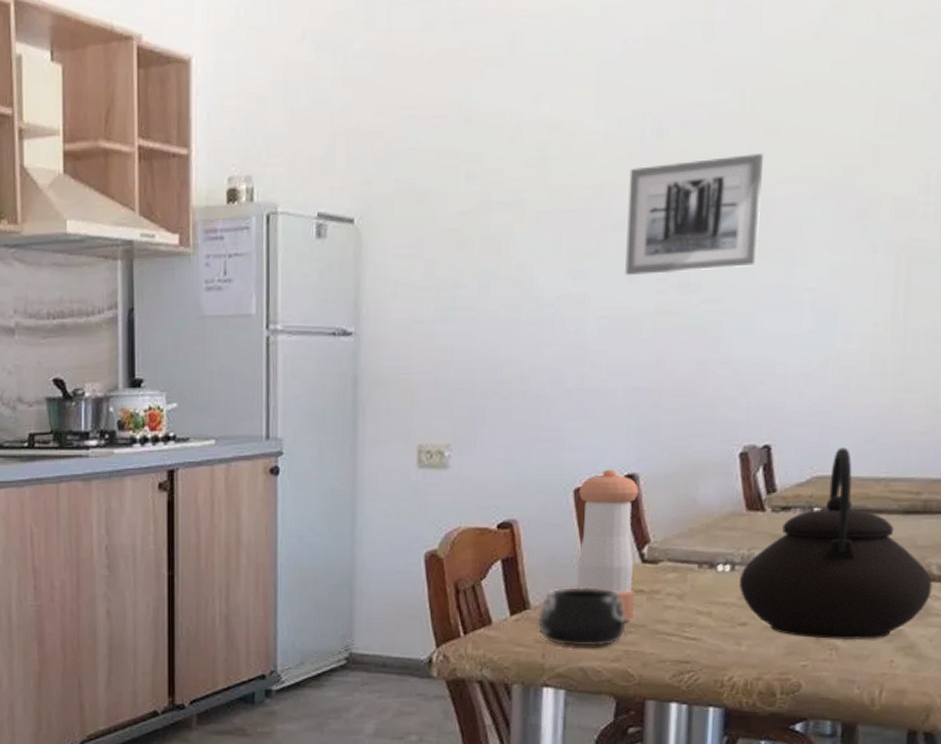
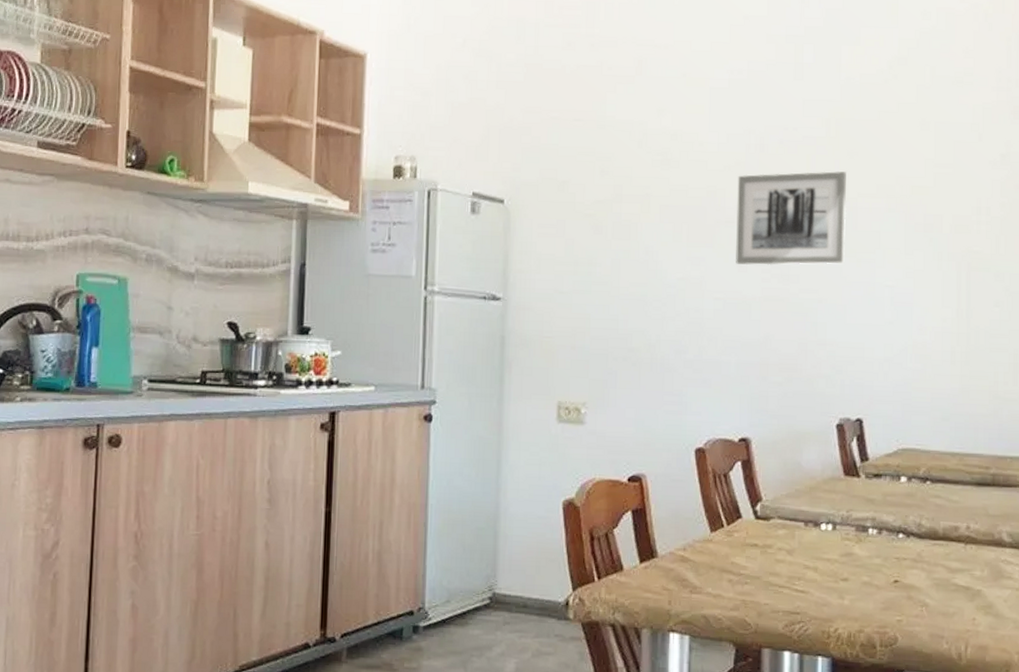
mug: present [537,586,626,648] -> none [664,538,743,596]
pepper shaker: present [575,469,639,621] -> none [697,432,752,573]
teapot: present [739,447,933,639] -> none [841,424,1004,598]

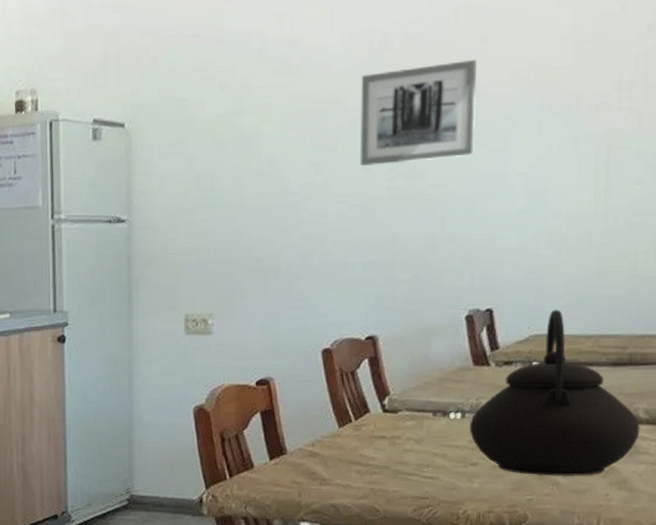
teapot: none [841,424,1004,598] -> present [470,309,640,476]

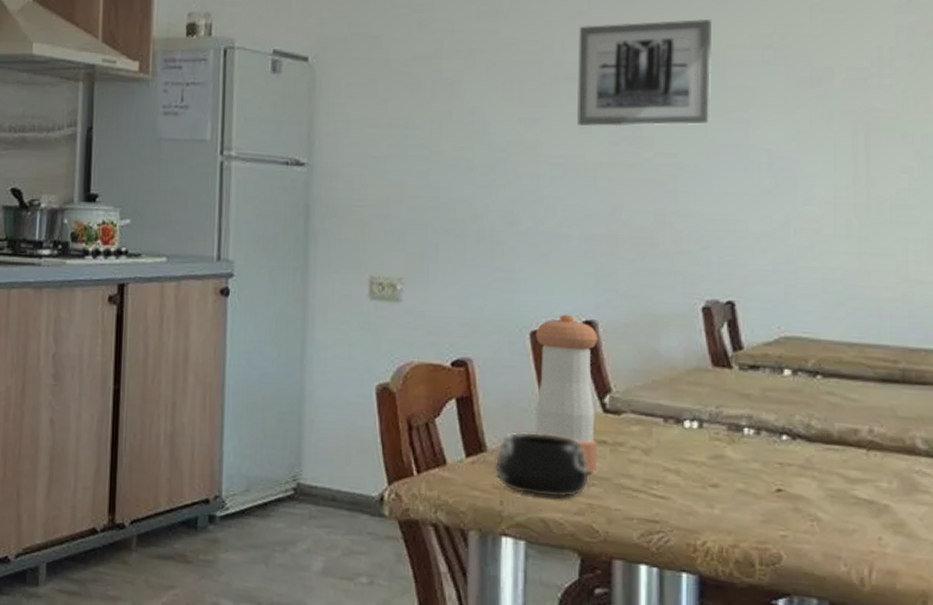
mug: none [293,434,371,487] -> present [494,431,589,498]
pepper shaker: none [325,332,379,463] -> present [533,314,598,473]
teapot: present [470,309,640,476] -> none [709,309,918,513]

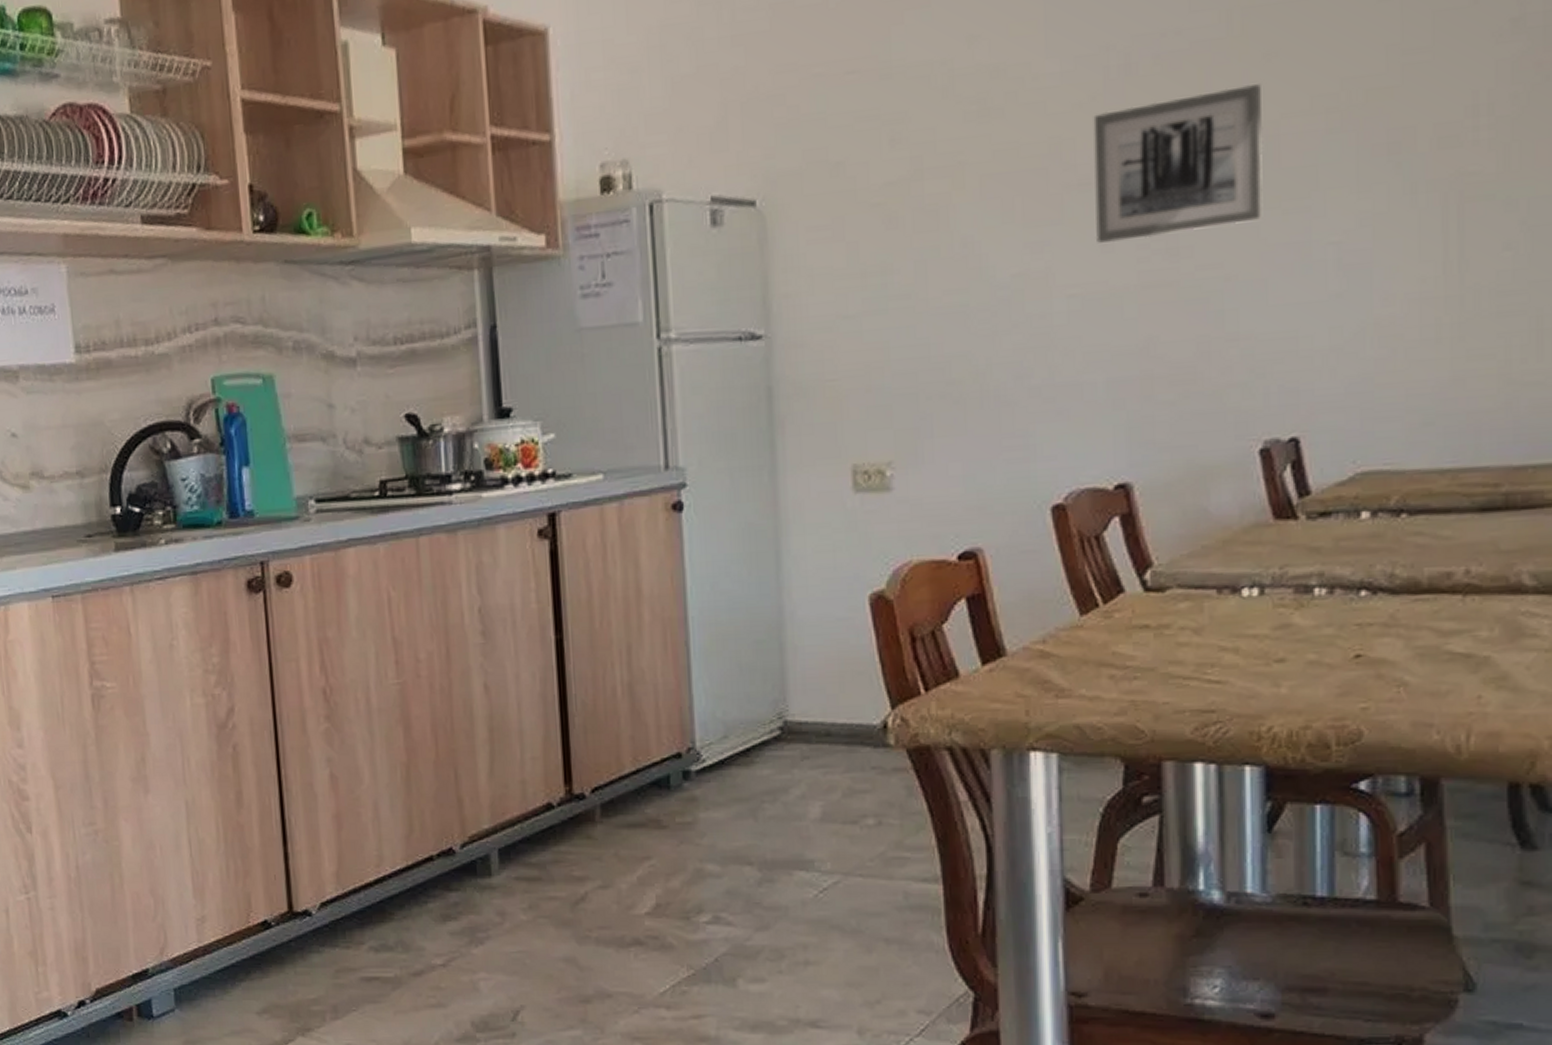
mug: present [494,431,589,498] -> none [1016,625,1130,700]
pepper shaker: present [533,314,598,473] -> none [1057,479,1138,665]

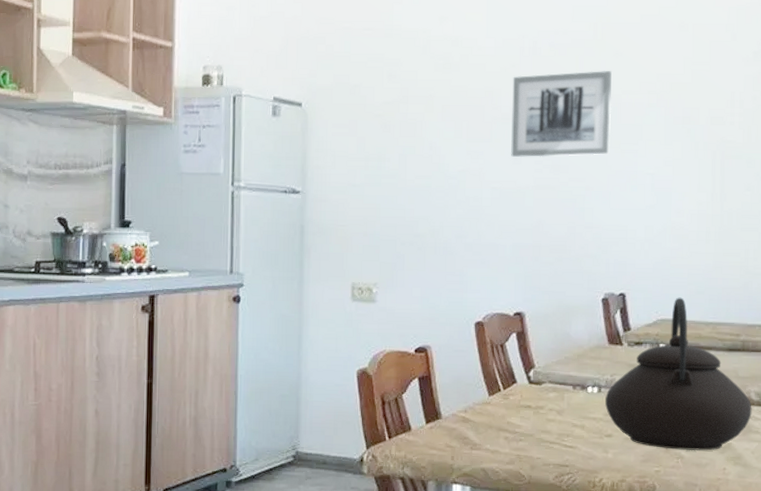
teapot: none [1272,434,1525,674] -> present [605,297,752,451]

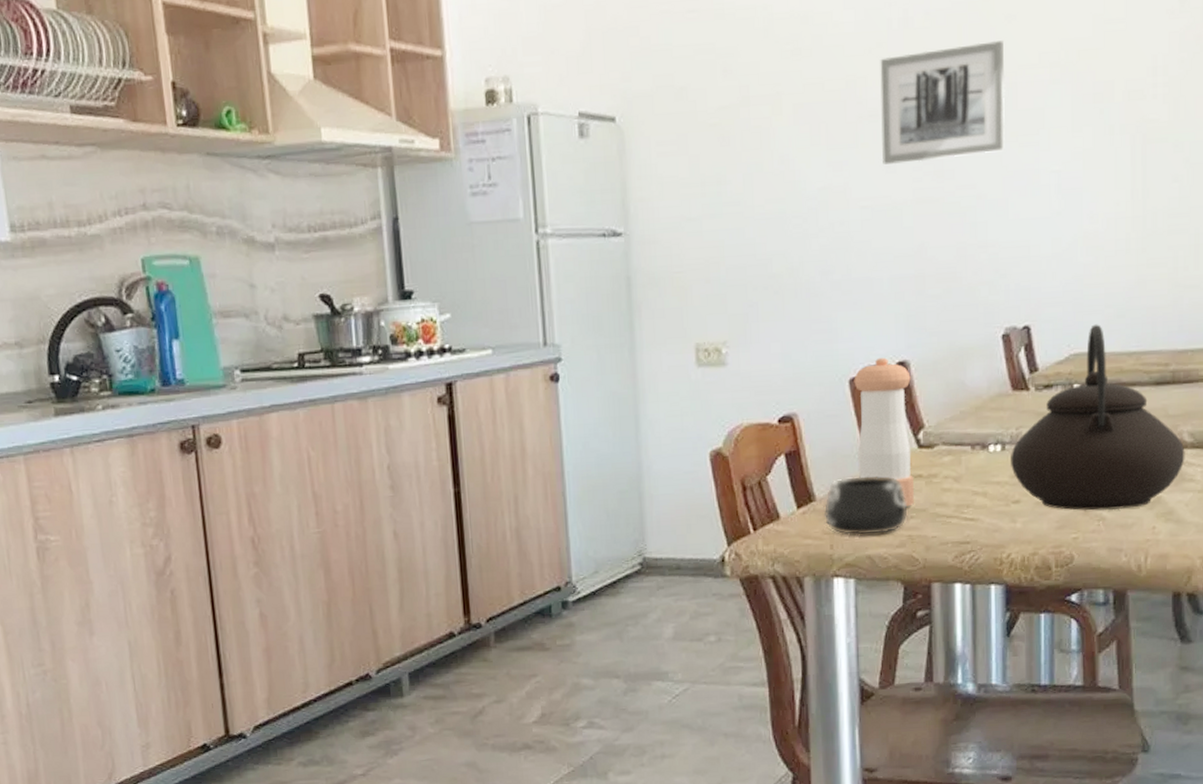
mug: none [447,401,517,452] -> present [823,476,908,536]
pepper shaker: none [477,307,525,431] -> present [854,357,914,507]

